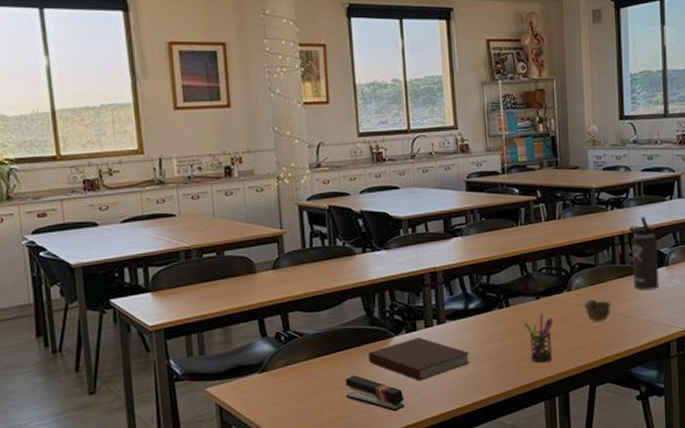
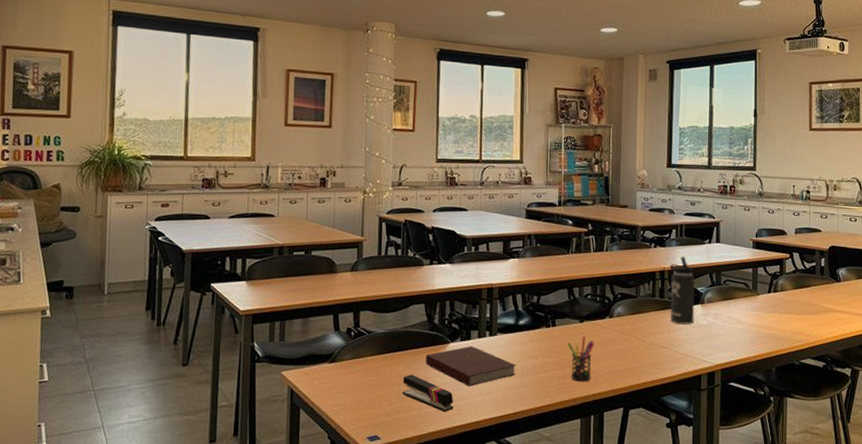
cup: present [584,299,611,322] -> none [624,328,649,349]

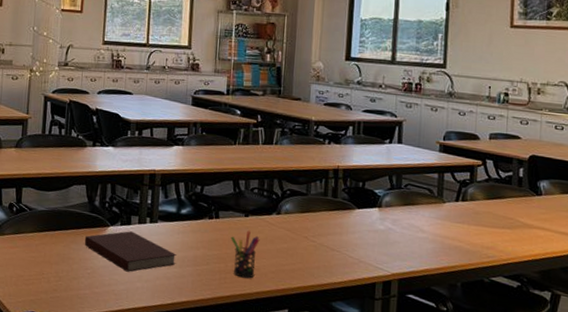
stapler: present [402,374,454,412] -> none [60,254,112,296]
thermos bottle: present [669,256,695,325] -> none [343,155,372,229]

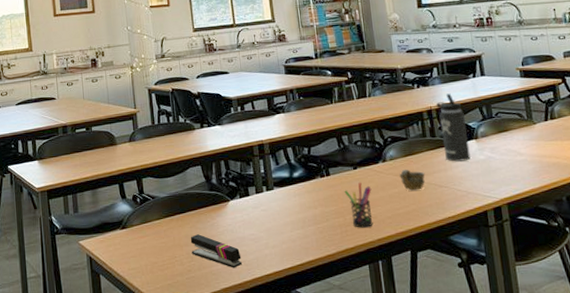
stapler: none [60,254,112,296] -> present [190,234,242,268]
notebook: present [84,231,177,272] -> none [208,202,298,241]
cup: none [291,226,319,250] -> present [399,170,425,191]
thermos bottle: none [343,155,372,229] -> present [436,93,471,162]

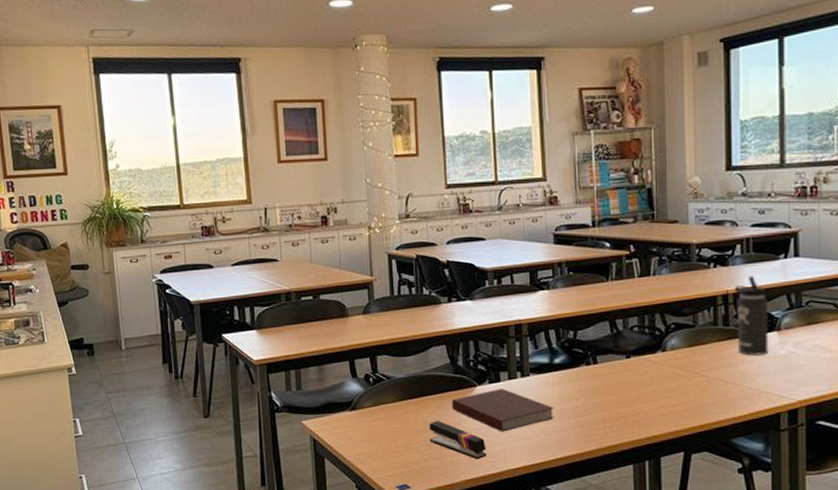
notebook: none [208,202,298,241] -> present [451,389,555,432]
pen holder: present [344,182,373,228] -> none [612,373,645,424]
cup: present [399,170,425,191] -> none [680,362,711,386]

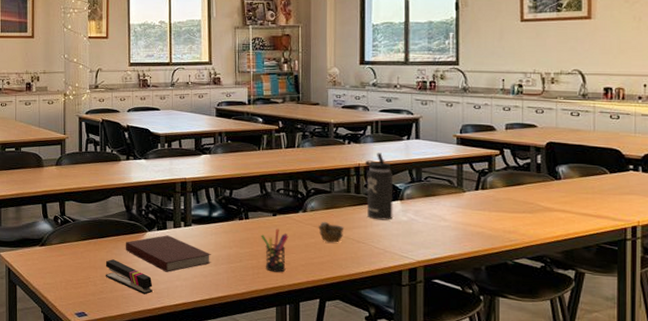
pen holder: none [612,373,645,424] -> present [261,229,289,273]
cup: none [680,362,711,386] -> present [318,222,344,243]

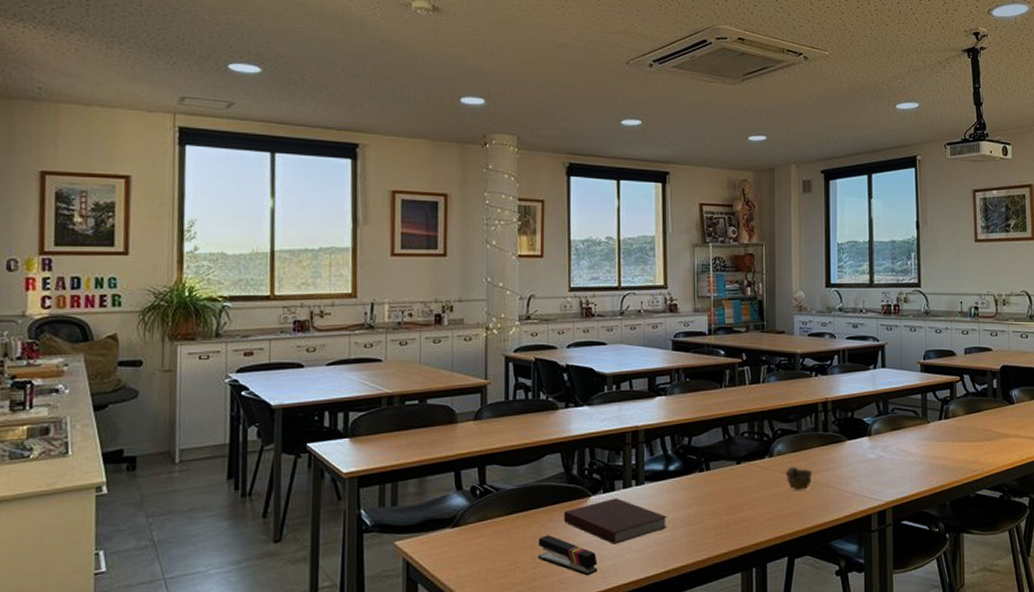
pen holder: present [261,229,289,273] -> none [723,479,754,531]
thermos bottle: present [365,153,393,221] -> none [832,384,861,460]

